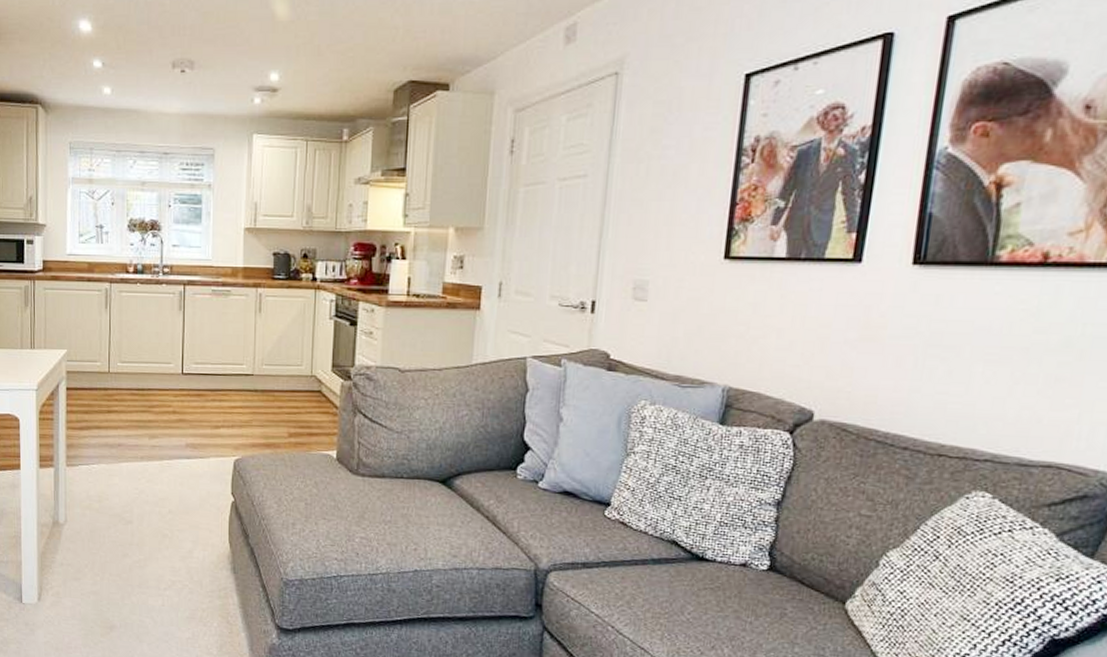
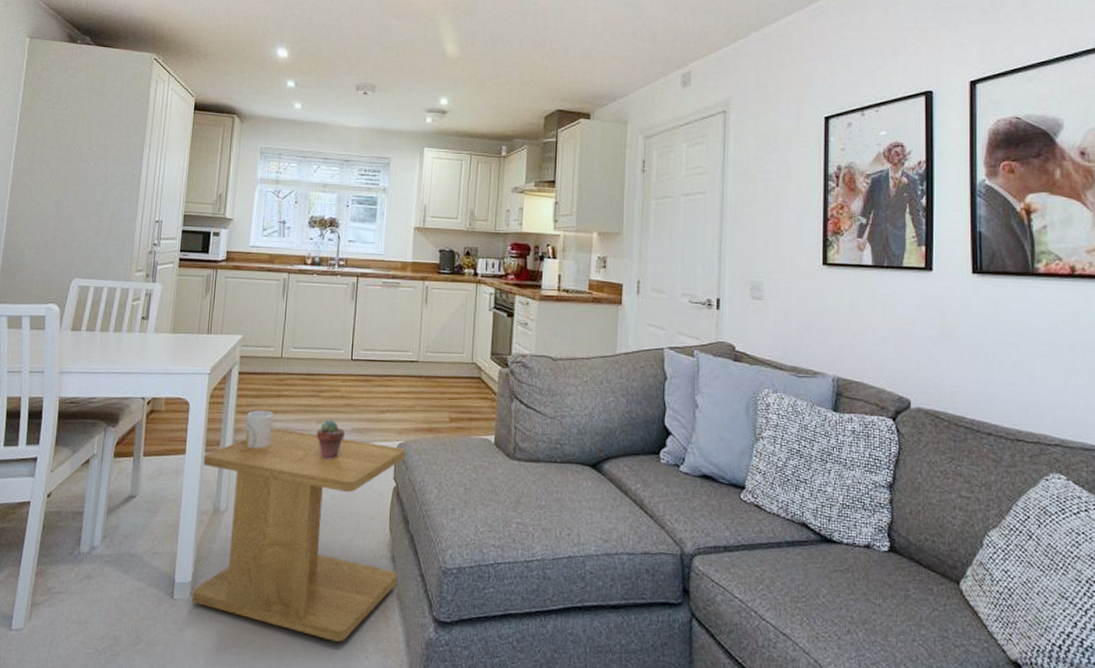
side table: none [39,444,243,645] -> present [192,428,406,642]
mug: none [78,426,106,465] -> present [245,410,274,449]
potted succulent: none [150,435,179,476] -> present [316,419,345,460]

